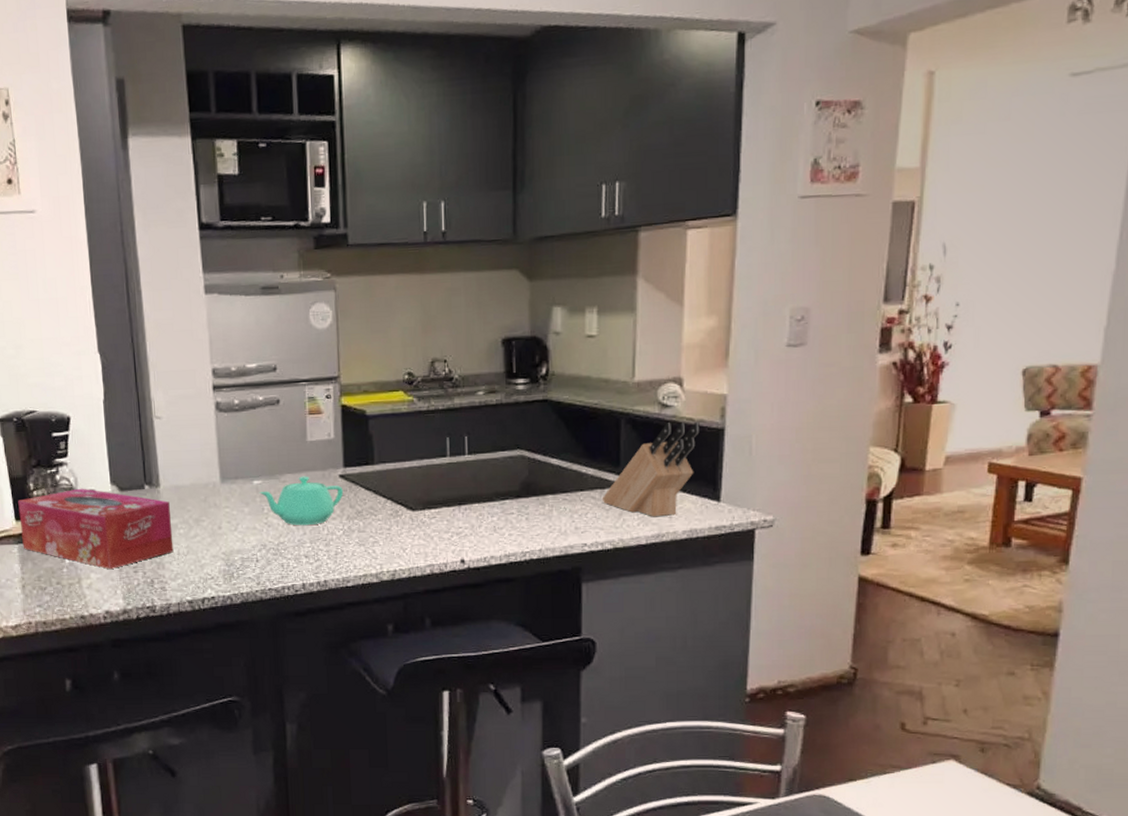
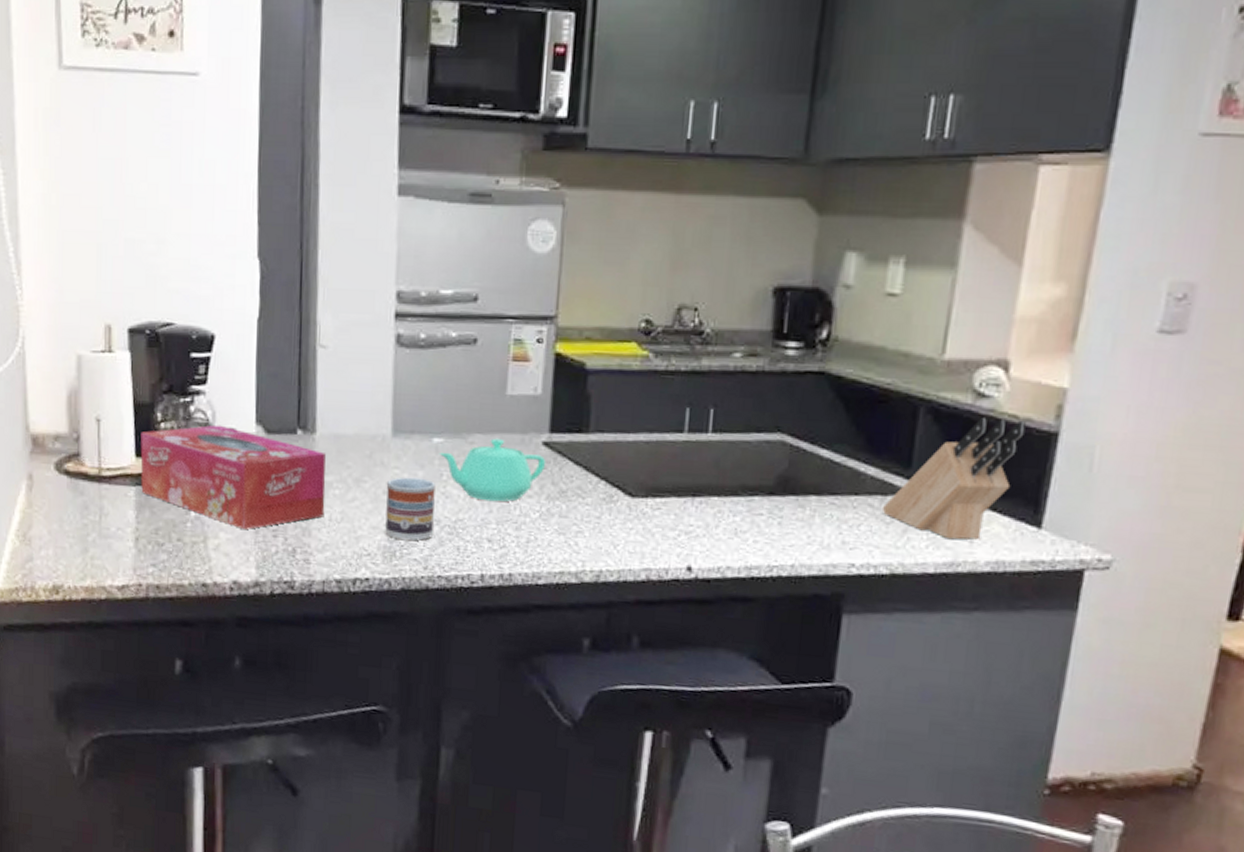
cup: none [220,513,261,564] -> present [385,477,435,541]

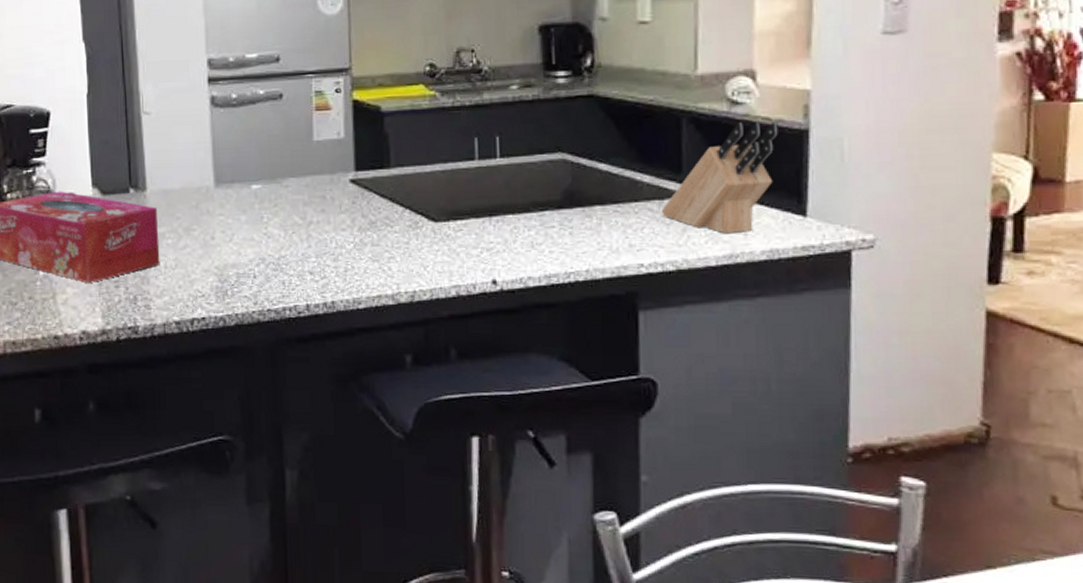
cup: present [385,477,435,541] -> none [213,222,259,280]
teapot: present [438,438,546,502] -> none [258,180,355,238]

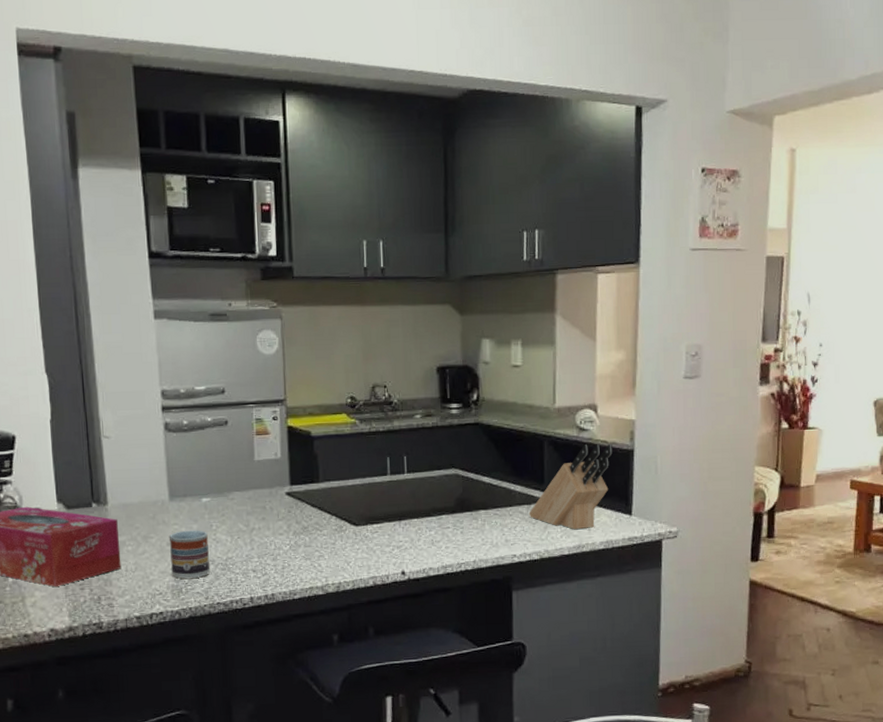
cup: none [213,222,259,280] -> present [168,530,210,580]

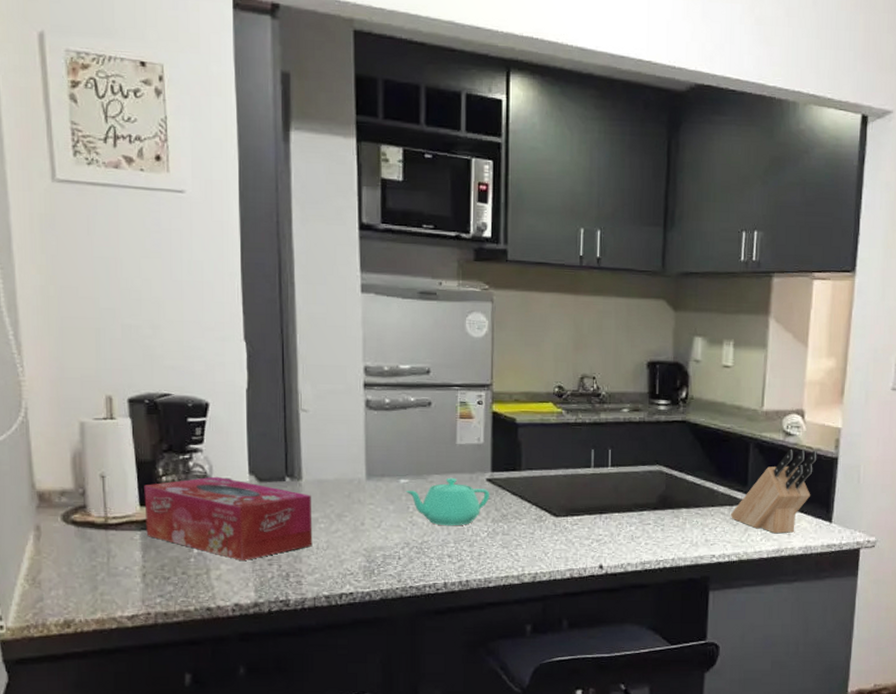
cup: present [168,530,210,580] -> none [363,511,404,561]
teapot: none [207,493,290,542] -> present [405,477,490,526]

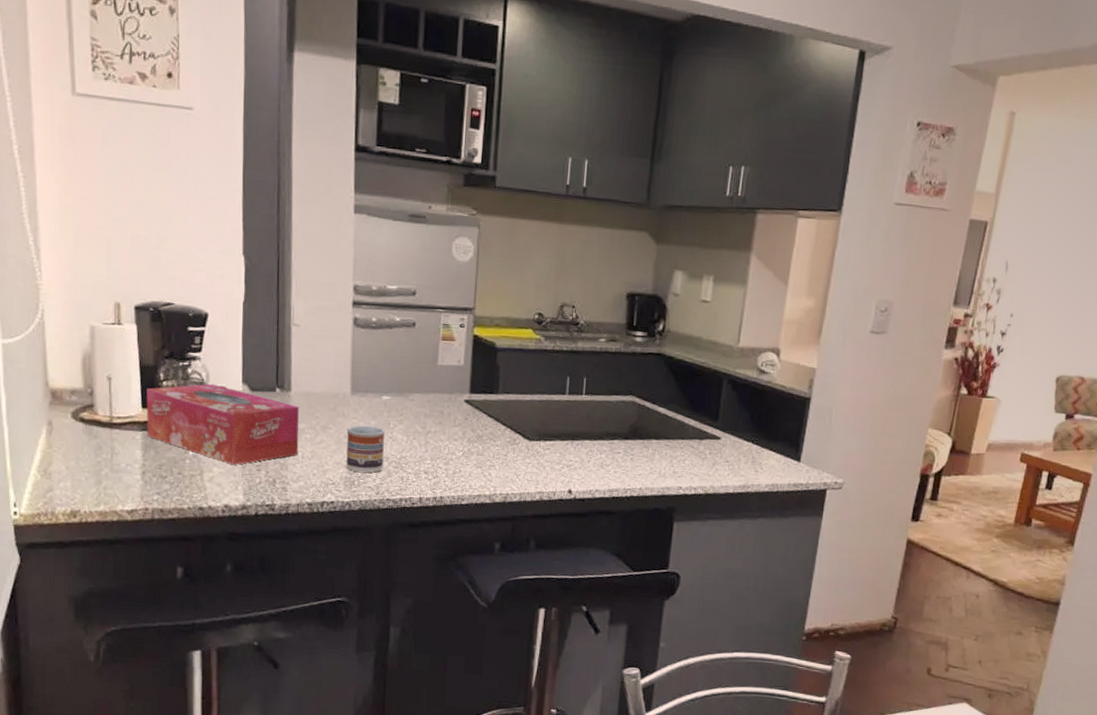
cup: none [363,511,404,561] -> present [346,425,385,473]
teapot: present [405,477,490,526] -> none [387,397,467,444]
knife block: present [730,449,817,534] -> none [699,387,790,470]

